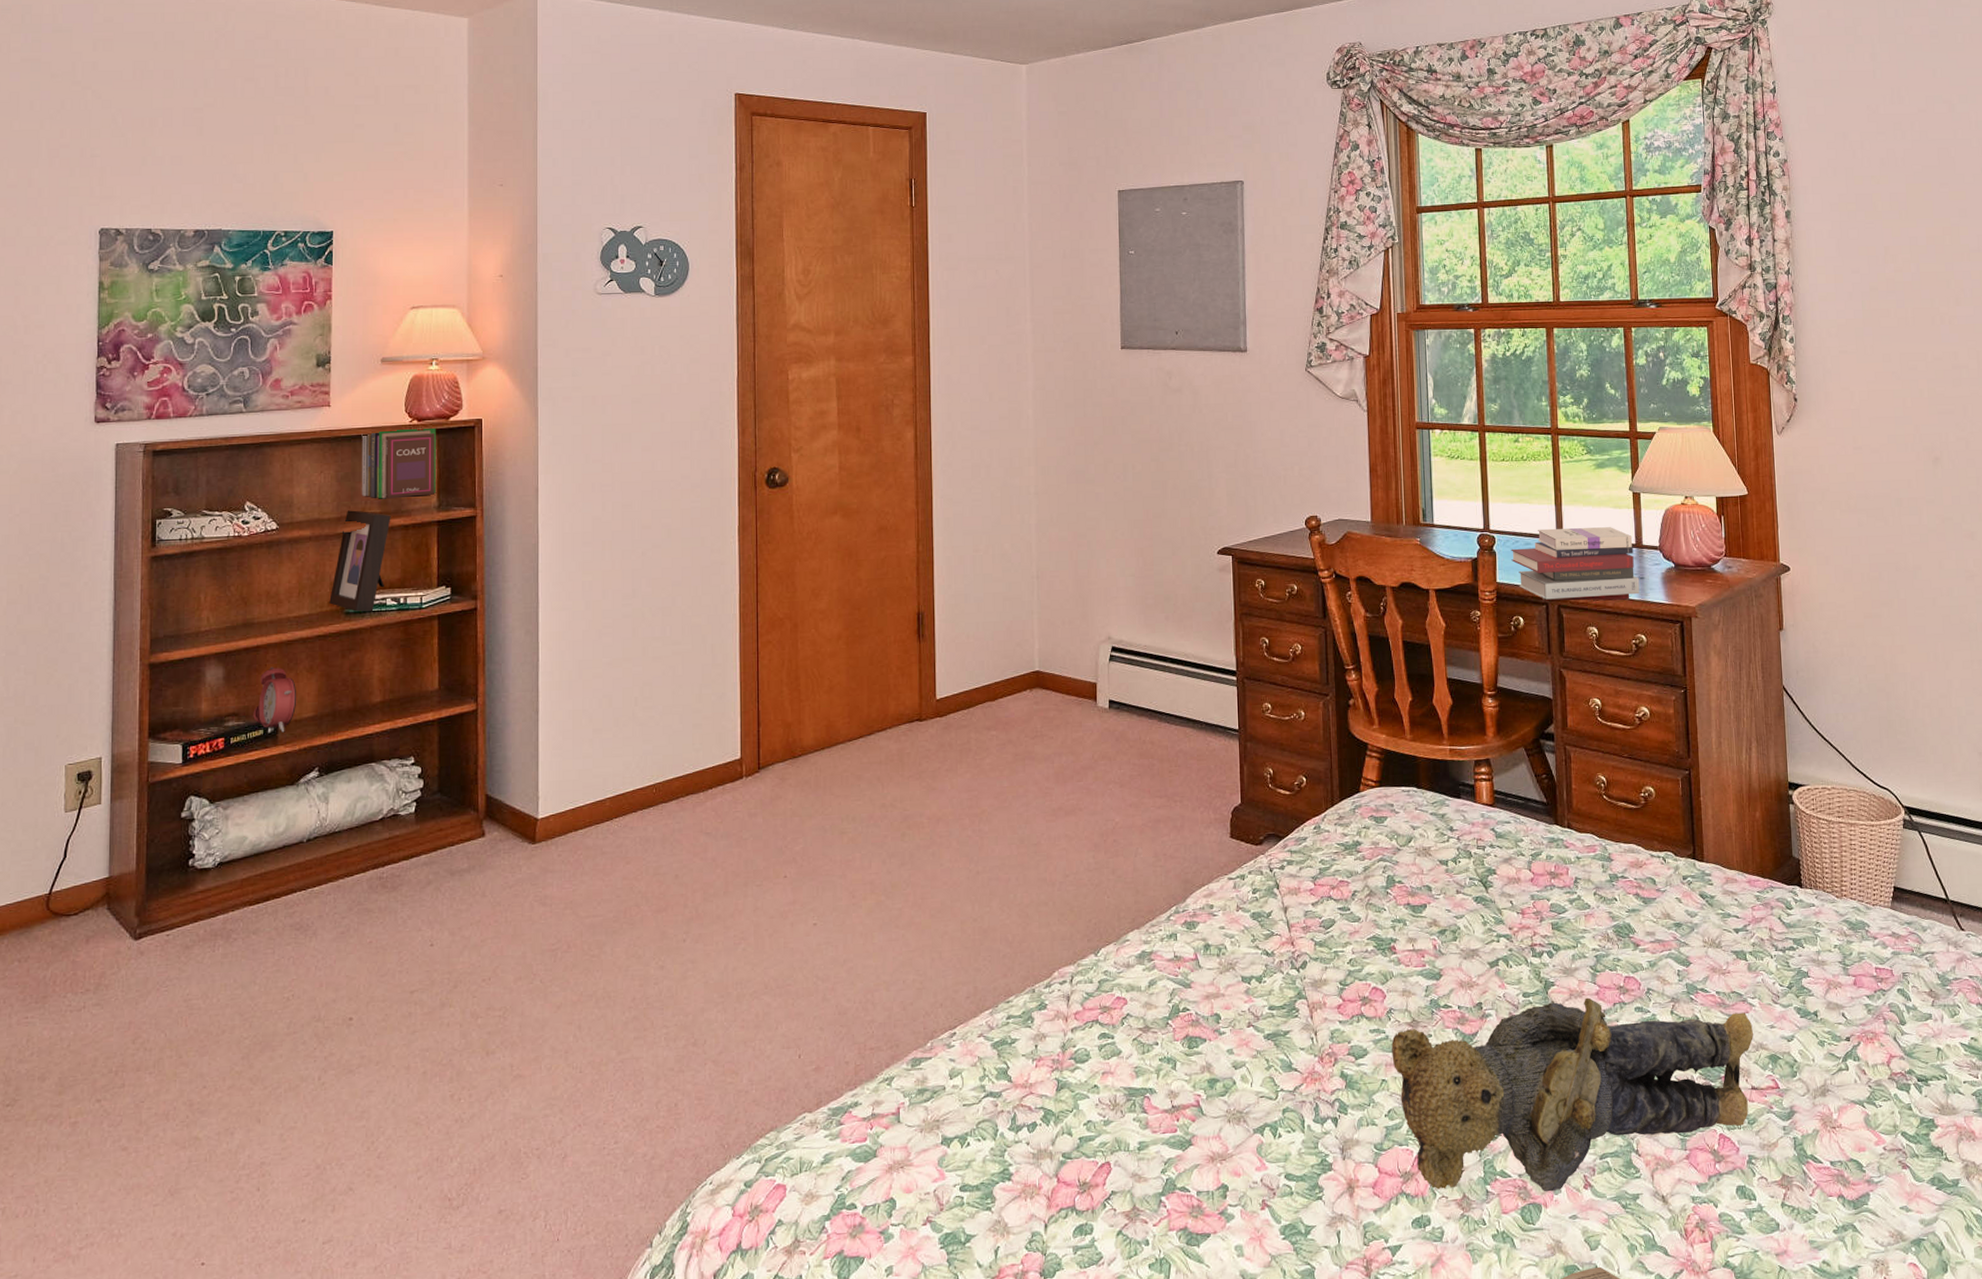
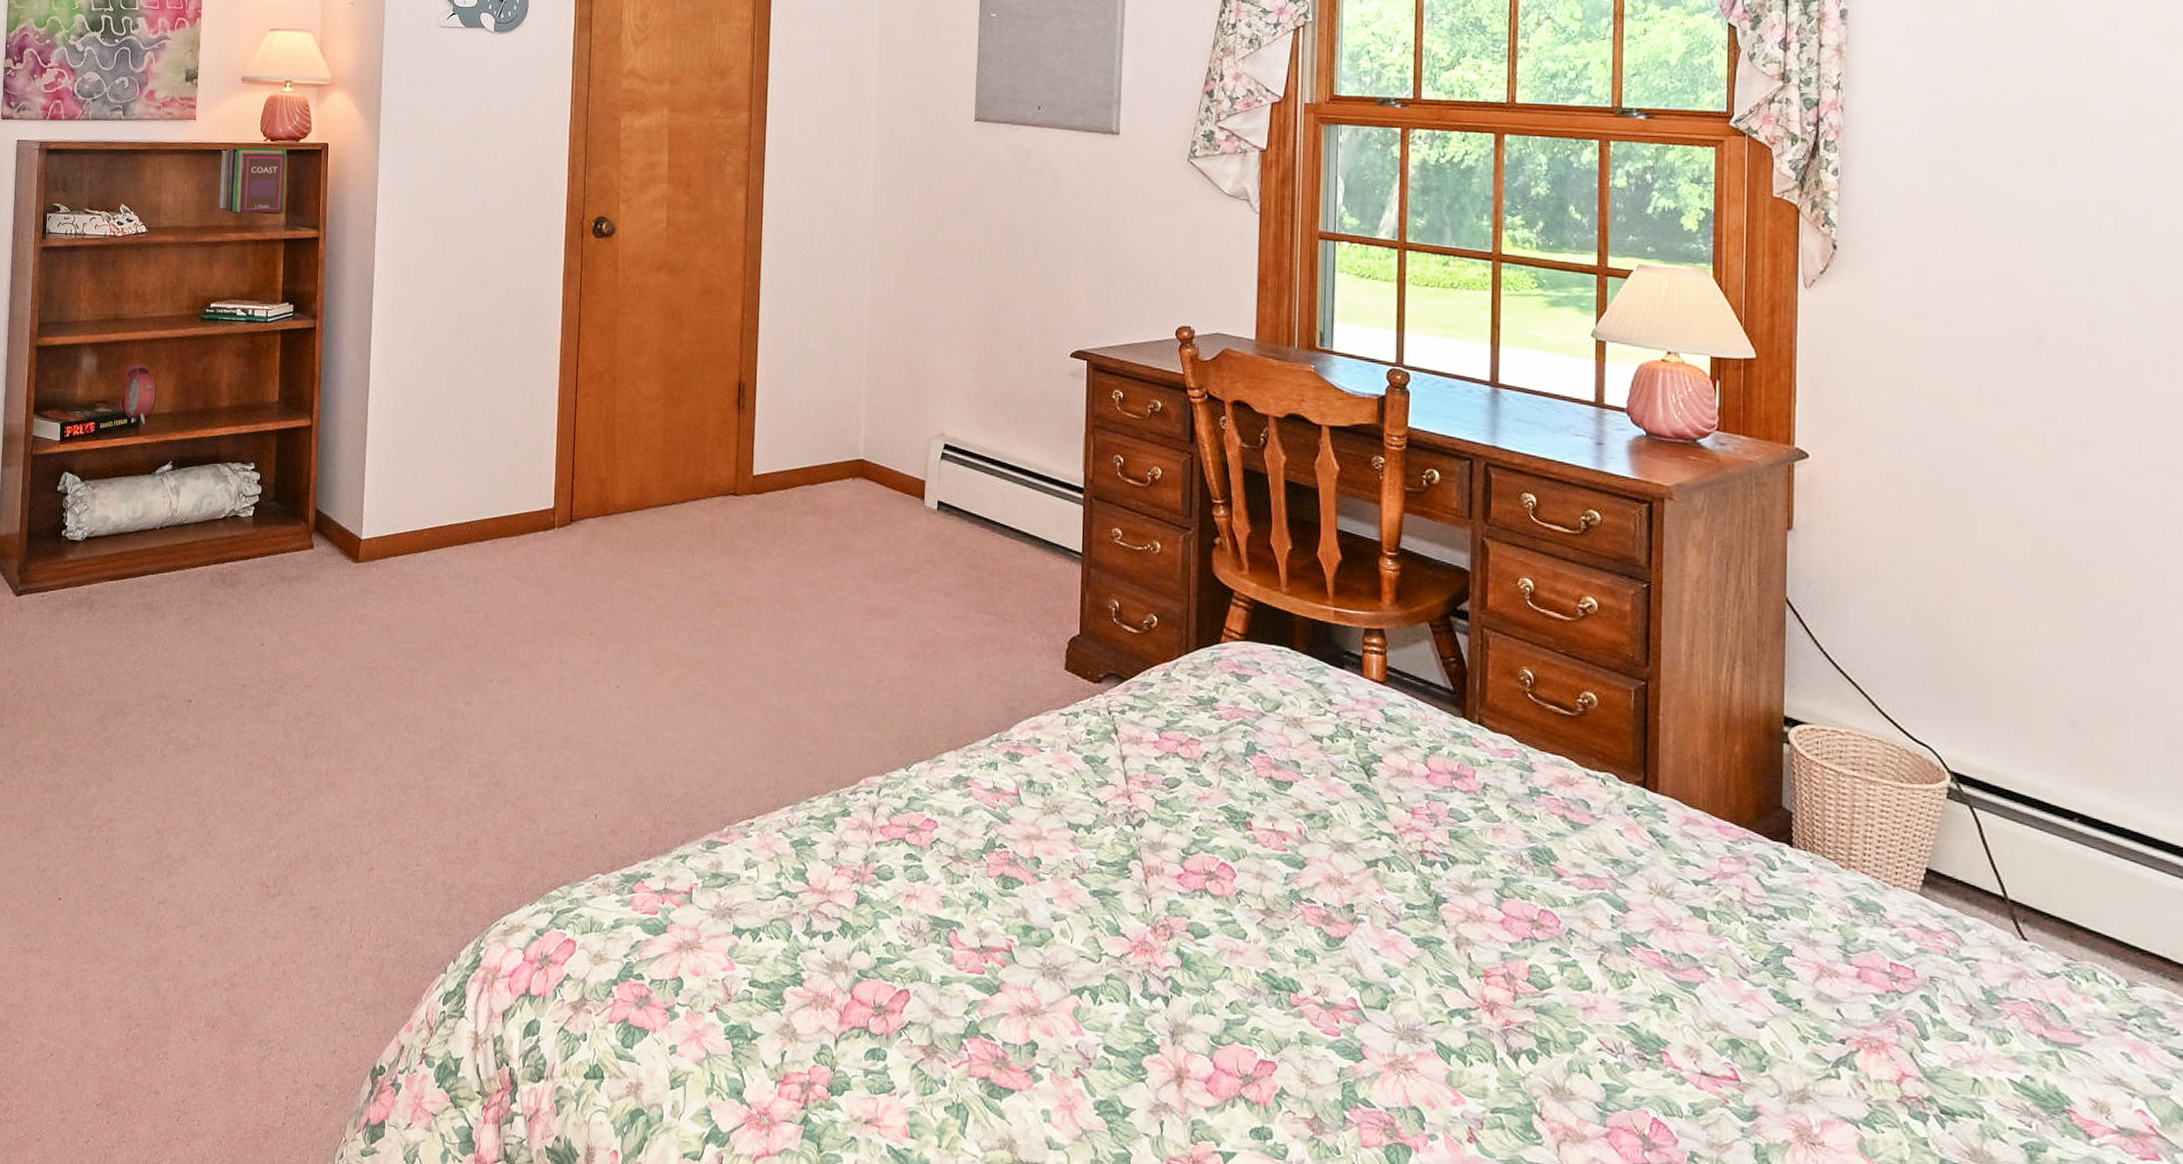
picture frame: present [329,510,391,612] -> none [187,221,244,320]
teddy bear: present [1391,997,1753,1192] -> none [1239,917,1709,1137]
books: present [1511,527,1640,601] -> none [1428,370,1596,467]

